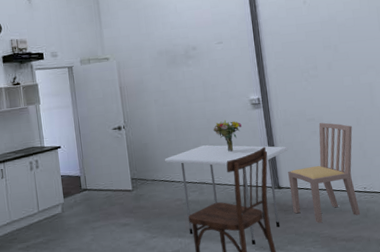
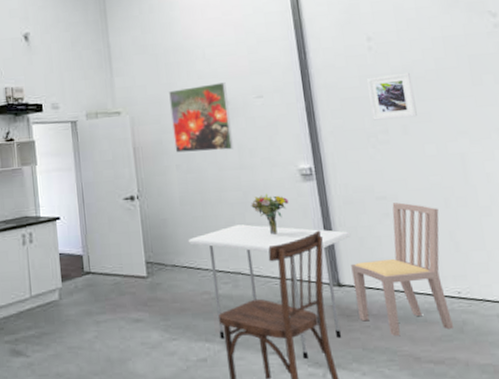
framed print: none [148,31,200,90] -> present [169,81,233,153]
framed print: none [302,21,339,59] -> present [367,72,417,120]

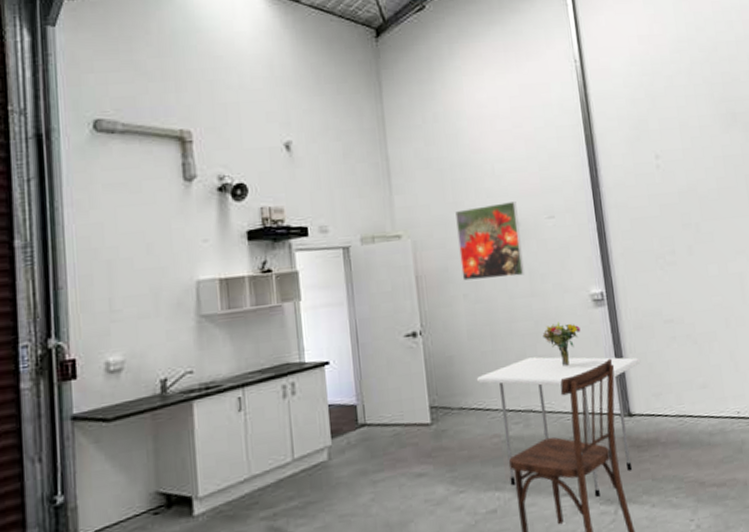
dining chair: present [351,202,453,337] -> none [641,325,733,464]
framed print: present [367,72,417,120] -> none [655,191,701,241]

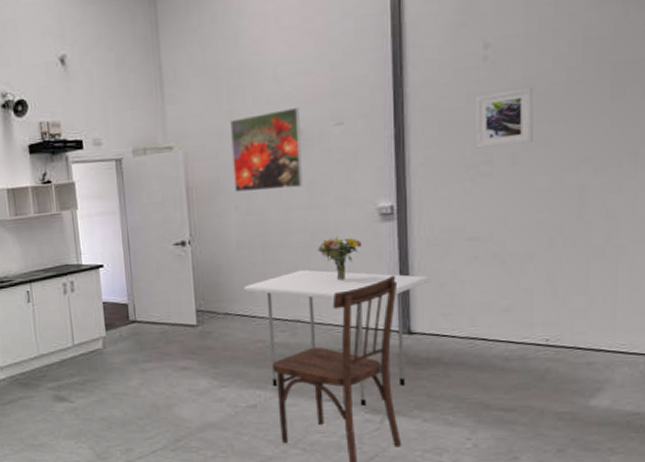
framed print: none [655,191,701,241] -> present [476,87,534,148]

